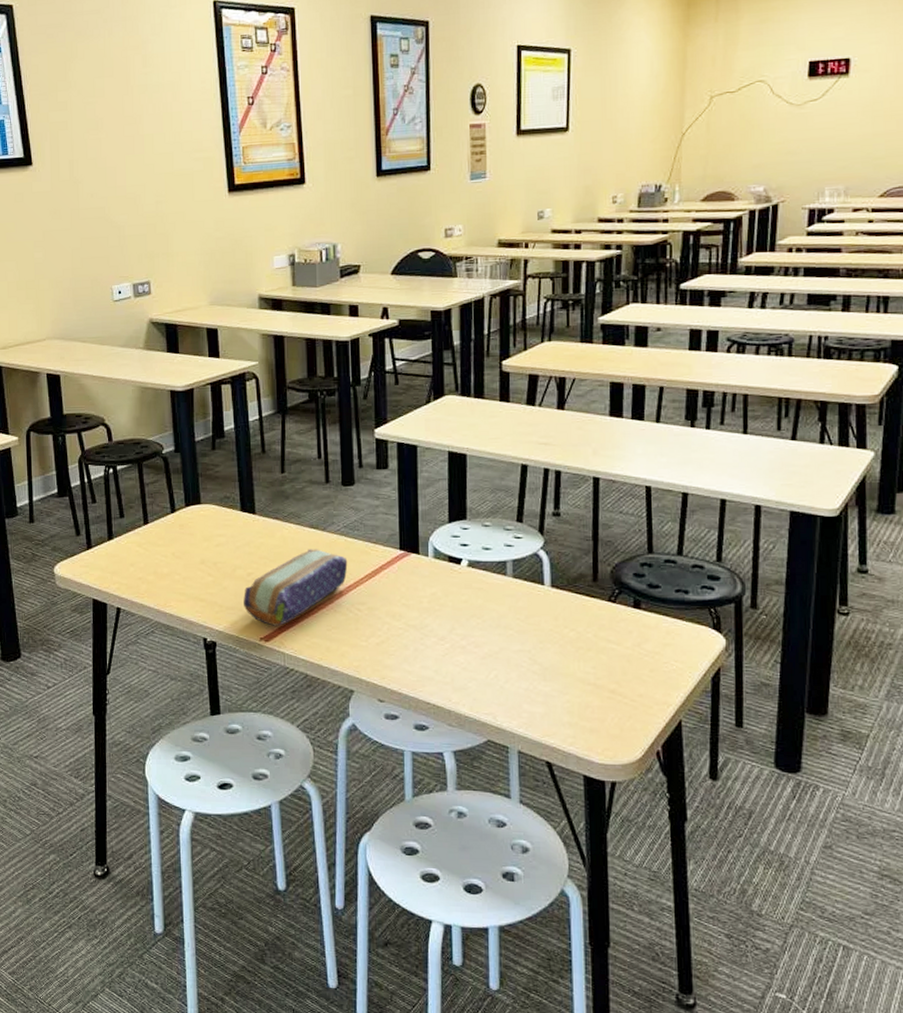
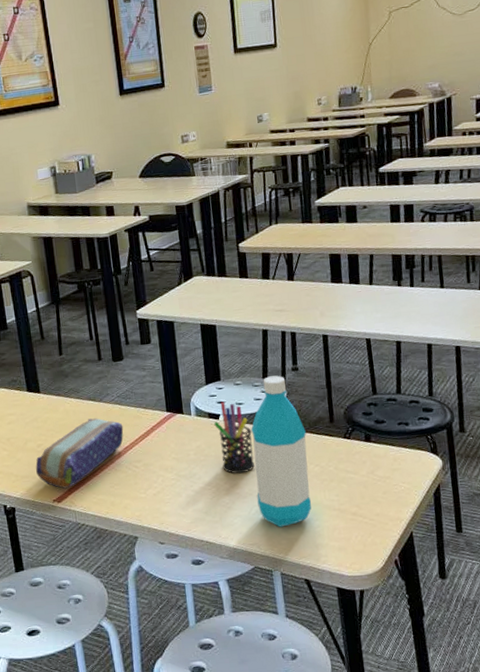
pen holder: none [454,544,498,630] -> present [214,401,254,474]
water bottle: none [497,520,563,698] -> present [251,375,312,527]

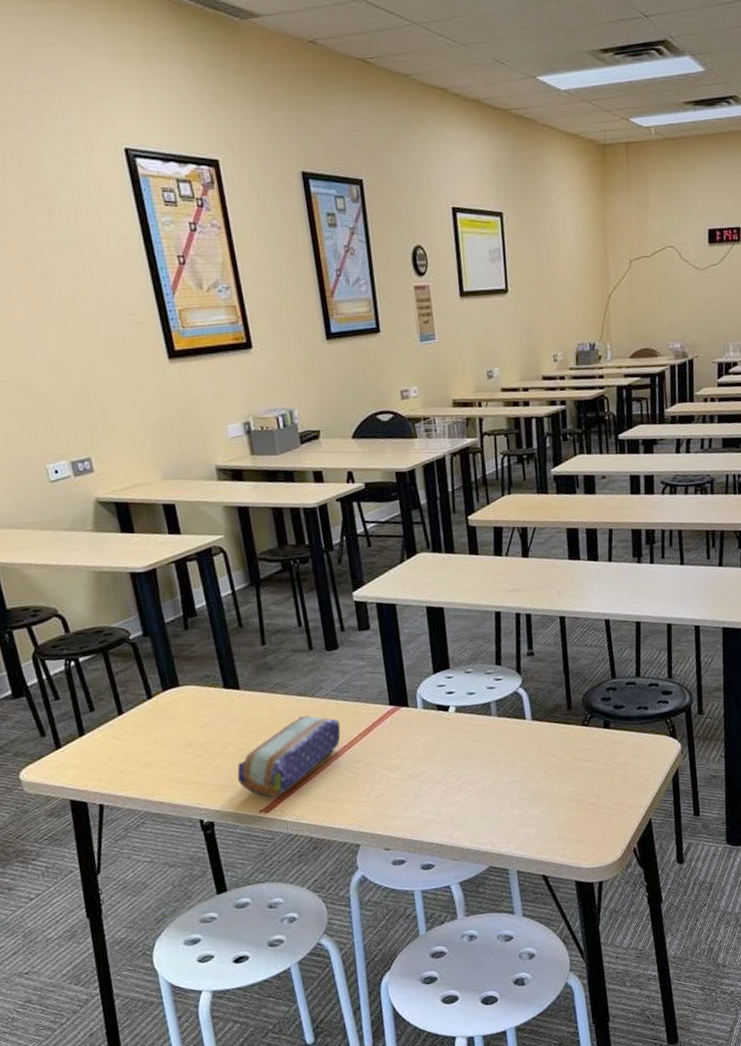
pen holder: present [214,401,254,474] -> none [443,691,488,769]
water bottle: present [251,375,312,527] -> none [484,661,549,823]

